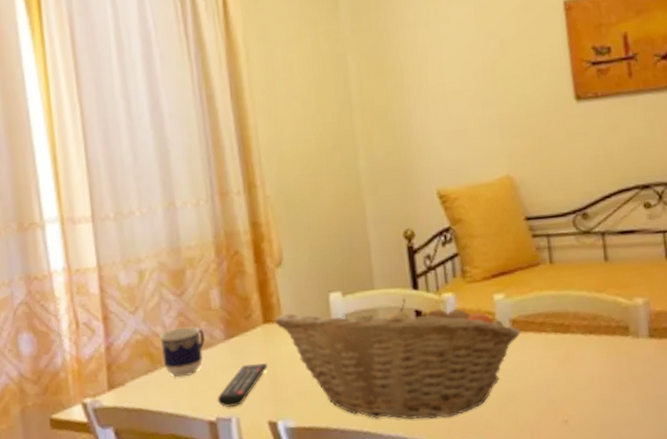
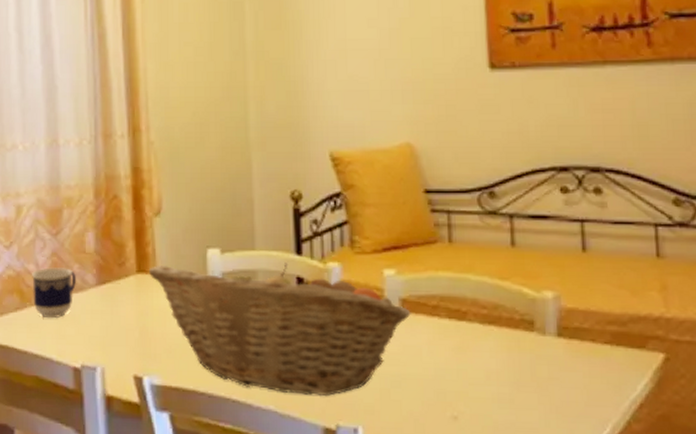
remote control: present [217,363,268,408] -> none [83,314,138,357]

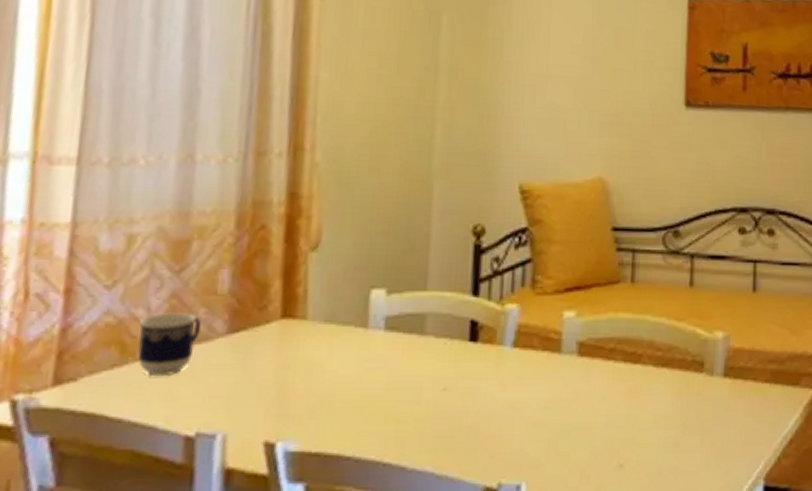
fruit basket: present [149,263,411,397] -> none [297,305,587,453]

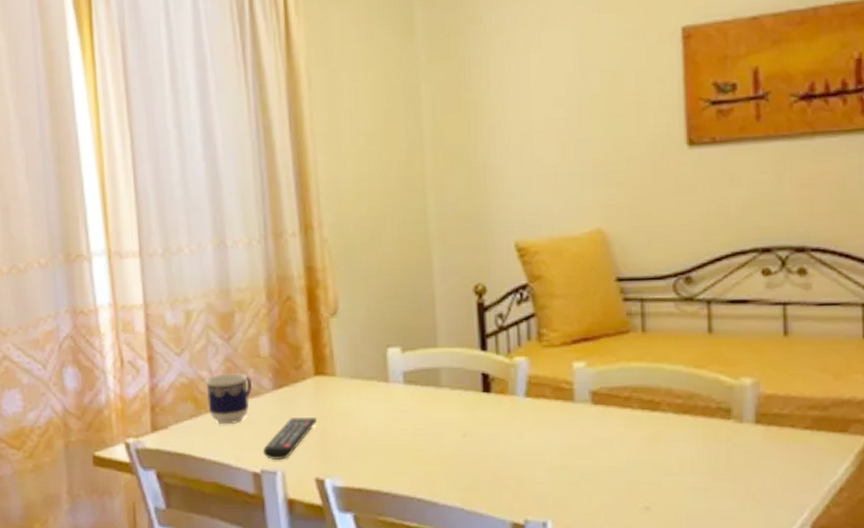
remote control: none [201,368,278,421] -> present [262,417,318,461]

